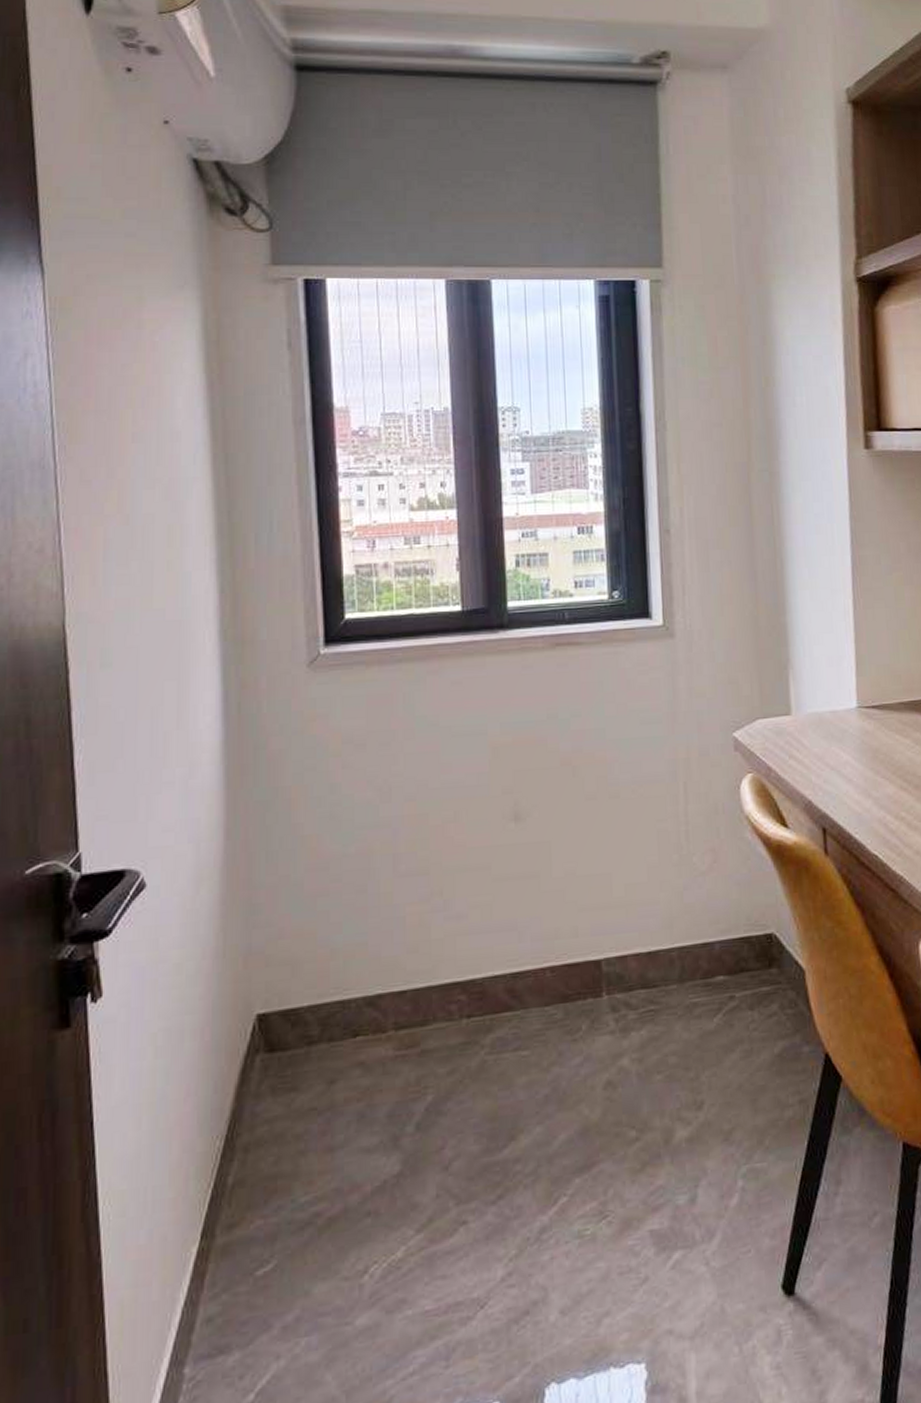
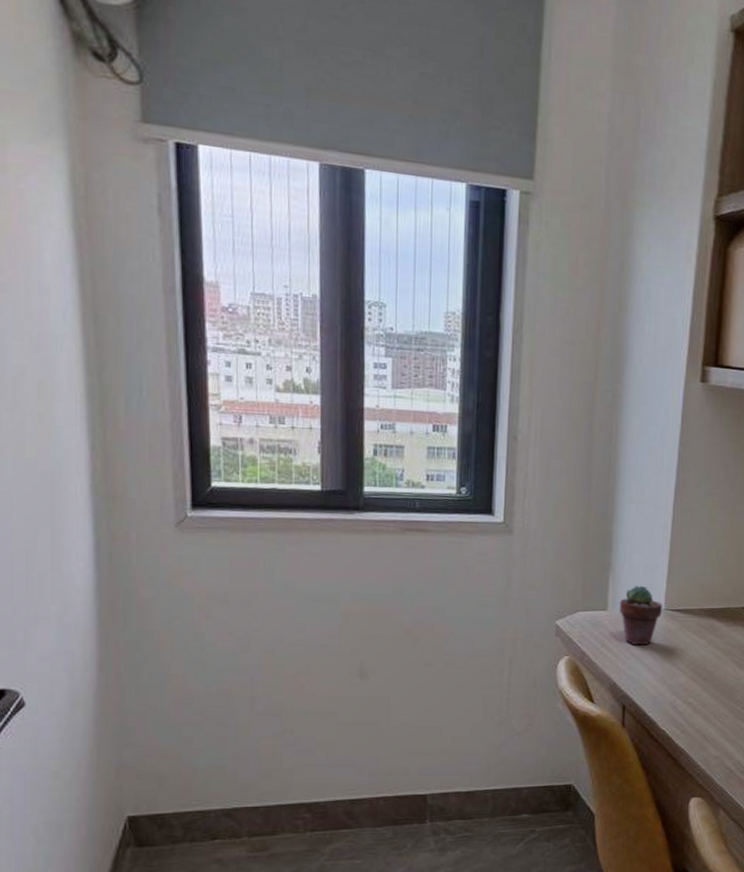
potted succulent: none [804,682,856,753] -> present [619,585,663,645]

